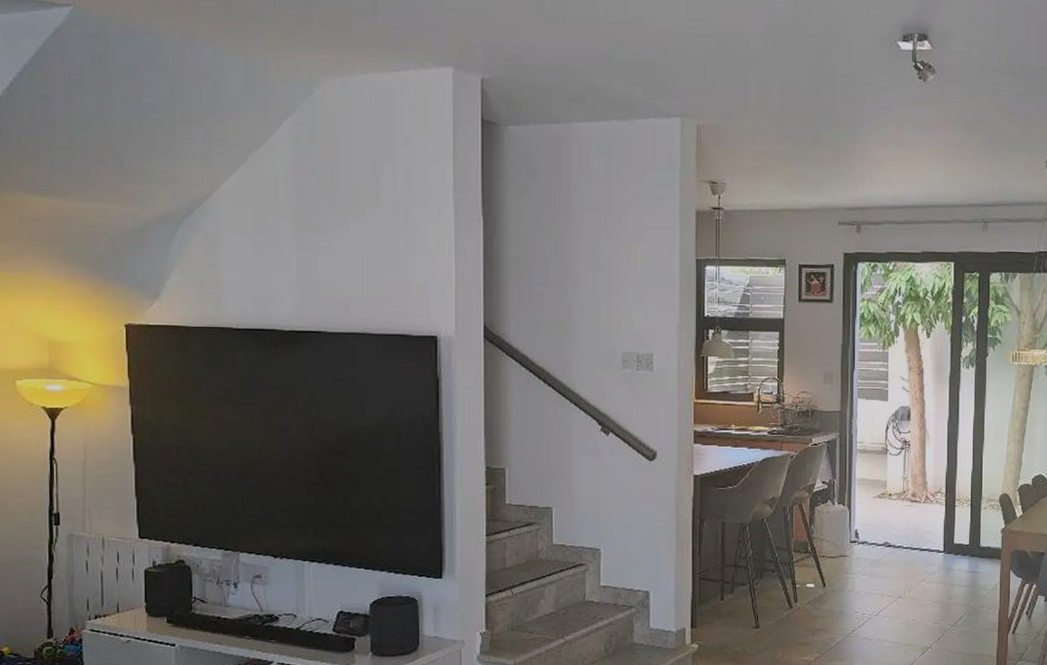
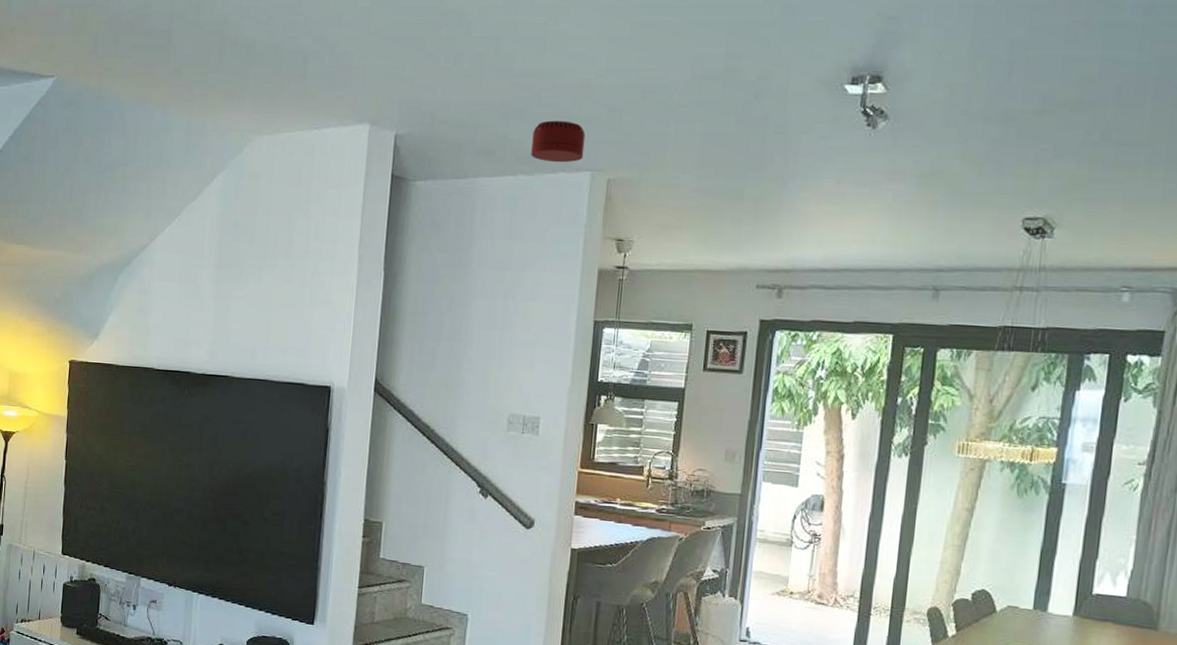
smoke detector: none [622,67,672,109] -> present [531,120,586,163]

